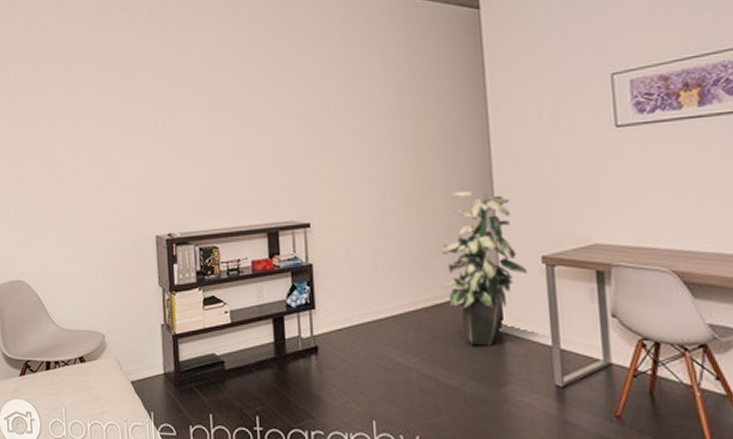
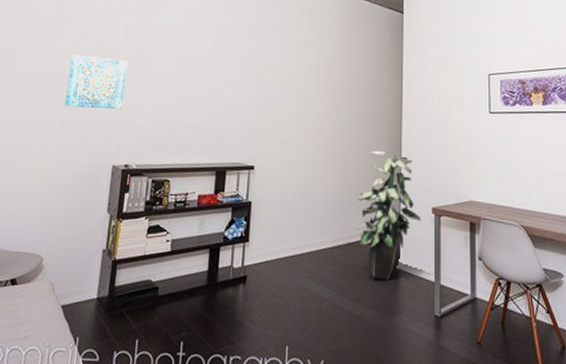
wall art: none [94,118,156,177] -> present [64,55,128,109]

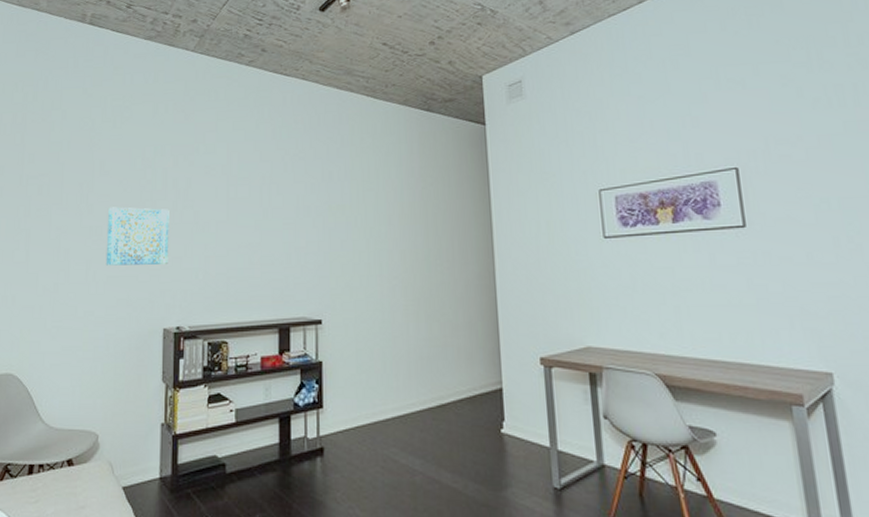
indoor plant: present [356,150,421,281] -> none [446,292,528,447]

